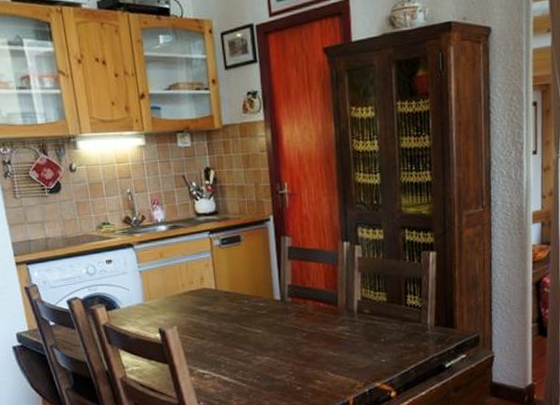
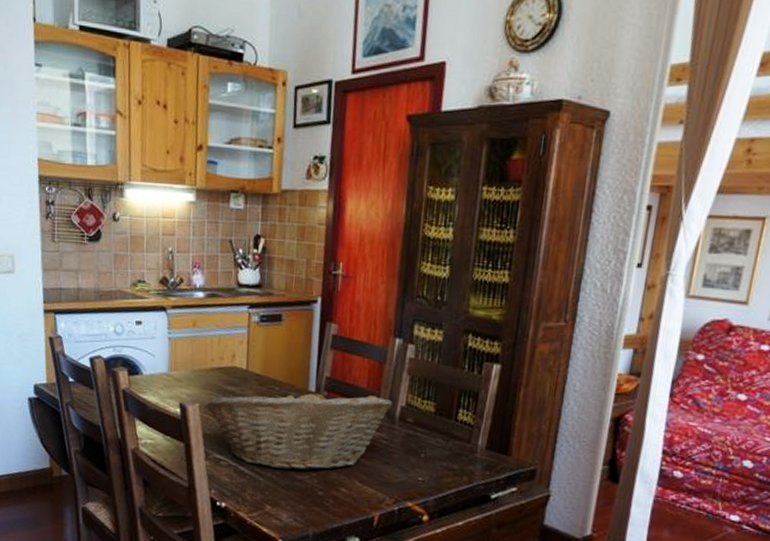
fruit basket: none [182,295,350,374] -> present [205,385,393,471]

